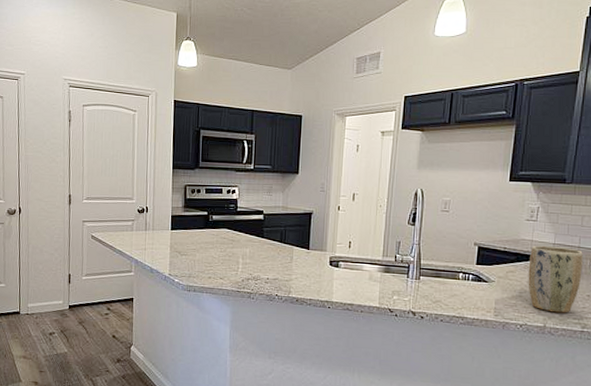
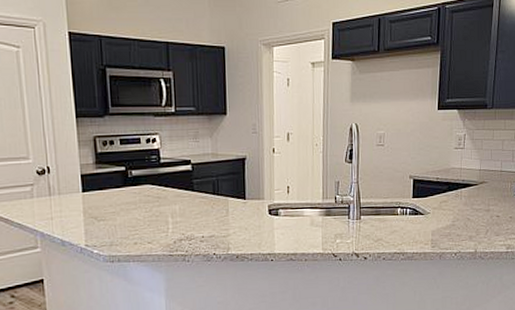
plant pot: present [528,245,583,313] -> none [459,172,505,237]

